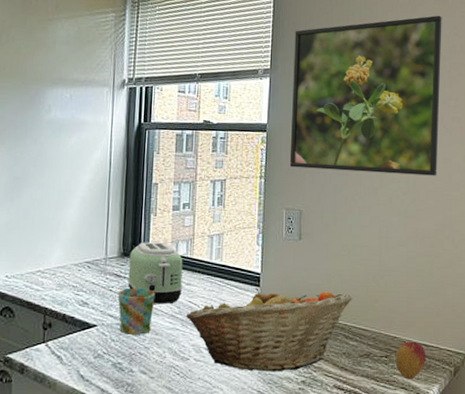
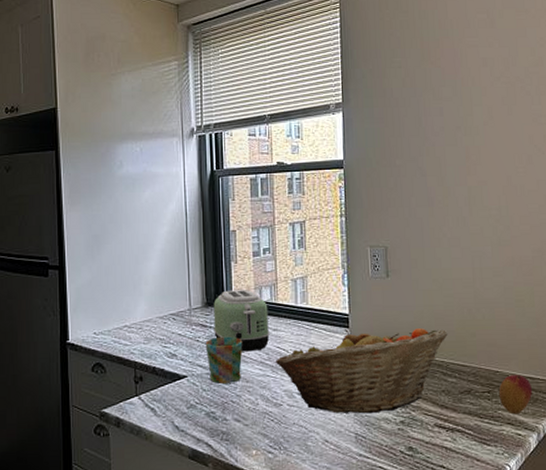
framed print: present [289,15,442,176] -> none [365,27,532,203]

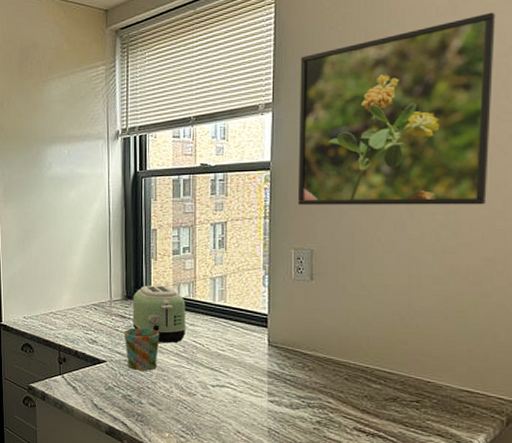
fruit basket: present [276,328,448,414] -> none [191,329,375,411]
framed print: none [365,27,532,203] -> present [297,12,496,205]
fruit: present [498,375,533,415] -> none [429,386,470,427]

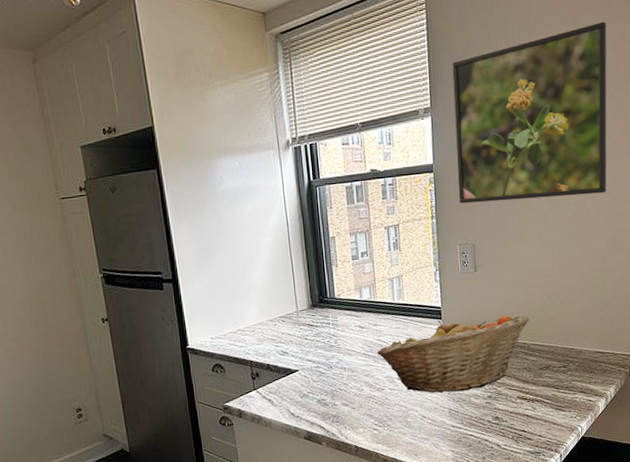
mug: present [124,327,160,371] -> none [313,333,347,375]
toaster: present [132,285,187,344] -> none [318,290,371,346]
fruit basket: none [191,329,375,411] -> present [377,315,530,393]

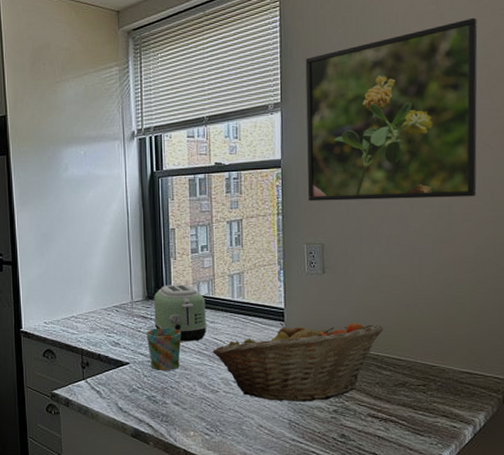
mug: none [313,333,347,375] -> present [146,327,182,370]
toaster: none [318,290,371,346] -> present [154,284,207,342]

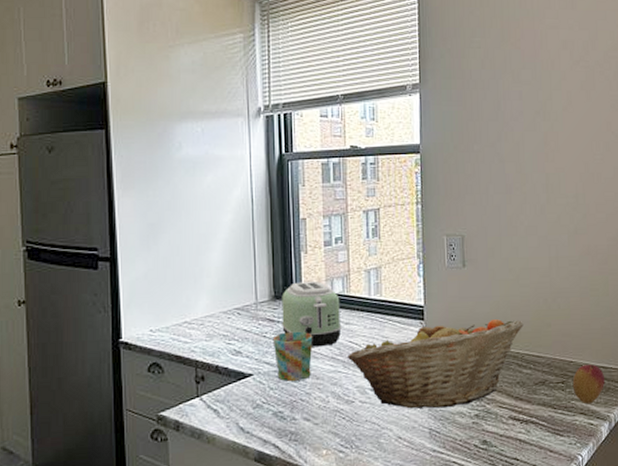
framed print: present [305,17,478,201] -> none [444,9,608,190]
fruit: none [434,369,470,408] -> present [572,364,605,404]

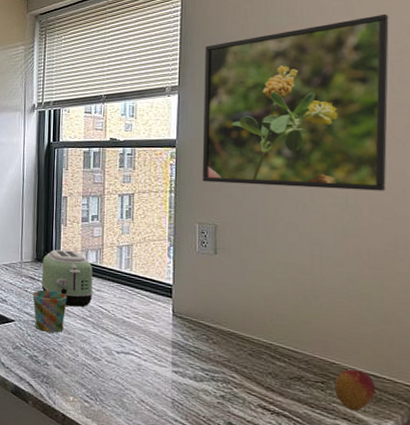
fruit basket: present [348,319,524,409] -> none [97,299,279,384]
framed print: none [444,9,608,190] -> present [202,14,389,191]

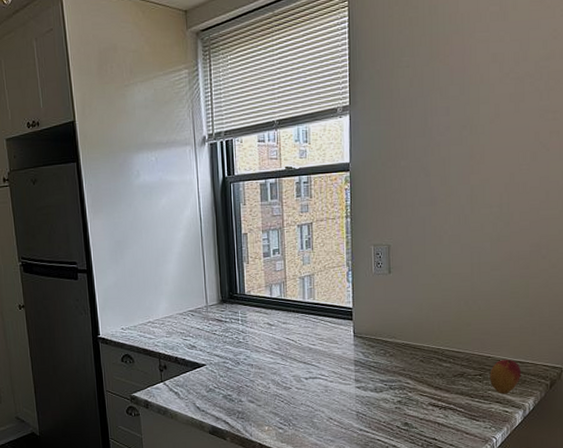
mug: present [33,290,67,333] -> none [221,329,255,370]
toaster: present [41,249,93,307] -> none [228,287,280,343]
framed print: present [202,14,389,191] -> none [373,18,539,204]

